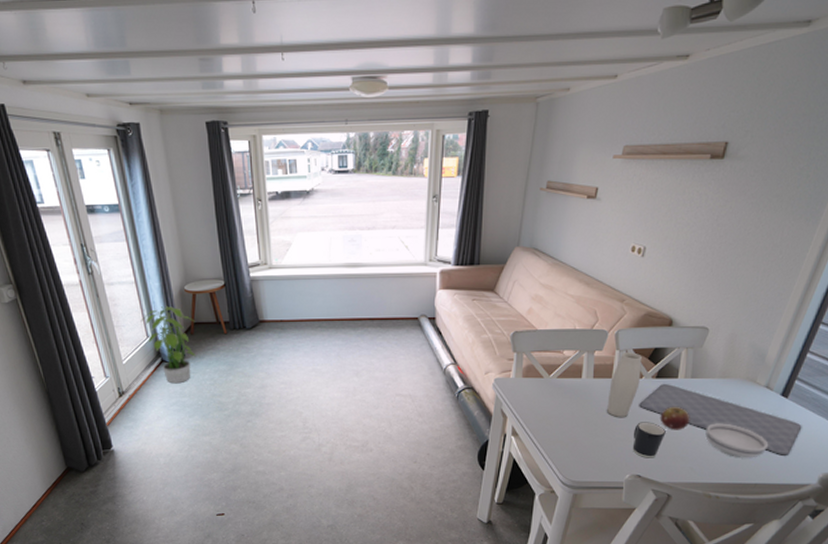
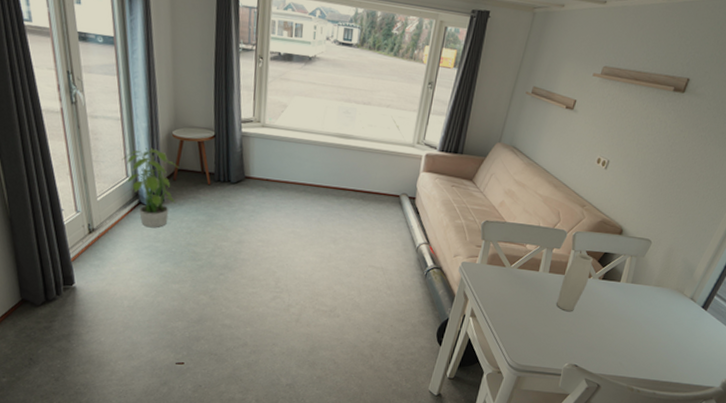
mug: present [632,422,666,458] -> none [573,317,604,351]
placemat: present [639,383,802,455] -> none [584,285,715,360]
fruit: present [660,406,690,430] -> none [600,306,626,328]
bowl: present [705,423,769,458] -> none [636,325,686,360]

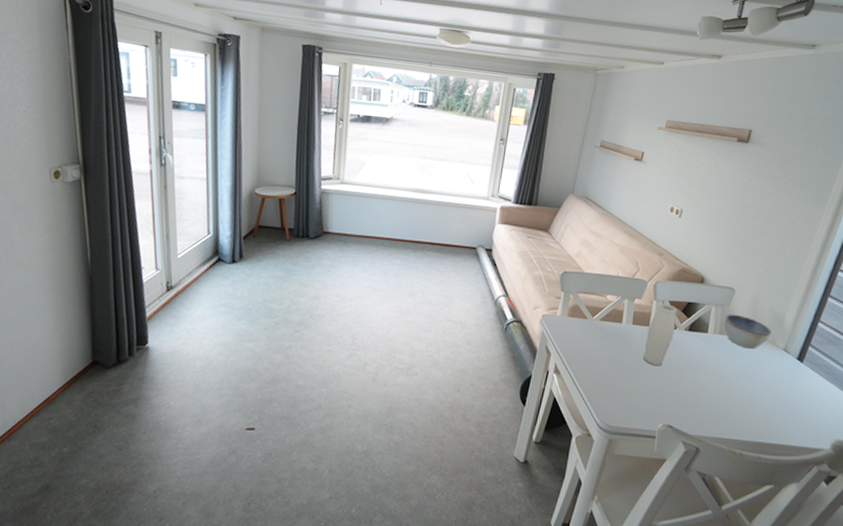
potted plant: present [122,147,179,228] -> none [204,205,260,285]
bowl: none [636,264,682,297] -> present [724,314,771,349]

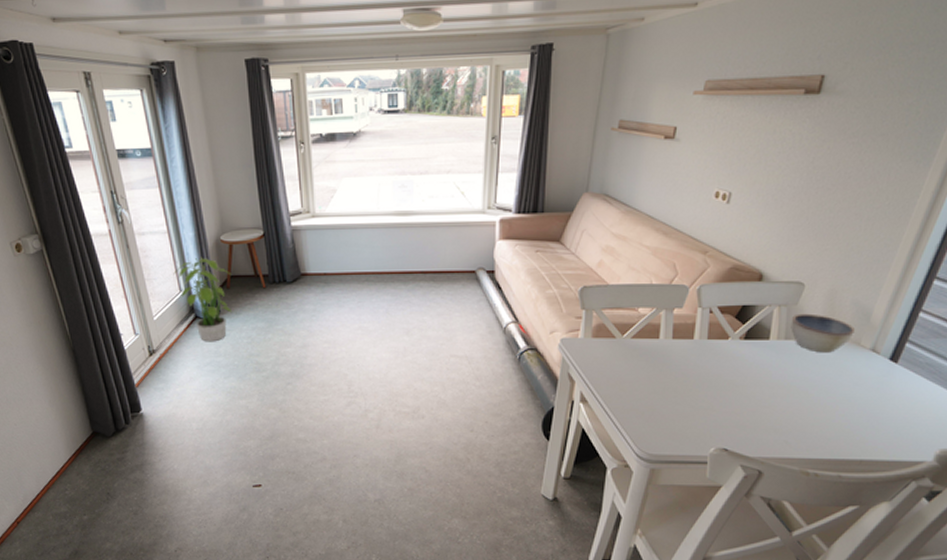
potted plant: none [204,205,260,285] -> present [173,257,233,342]
vase: present [644,303,677,367] -> none [688,310,728,384]

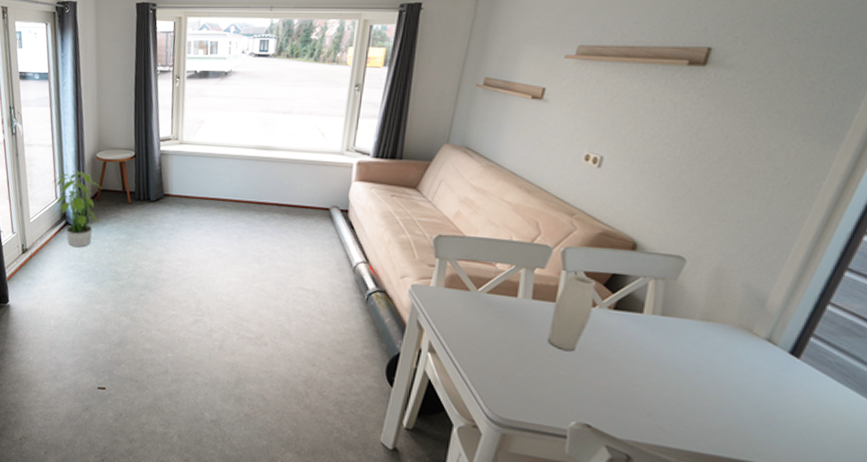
vase: none [688,310,728,384] -> present [548,274,595,352]
bowl: present [790,313,855,353] -> none [668,289,746,337]

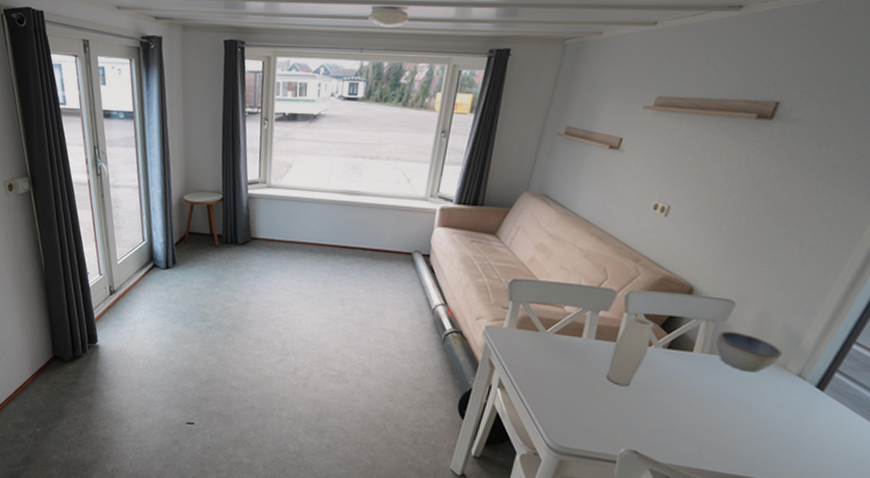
potted plant: present [52,170,102,248] -> none [139,212,190,290]
bowl: none [668,289,746,337] -> present [716,330,782,373]

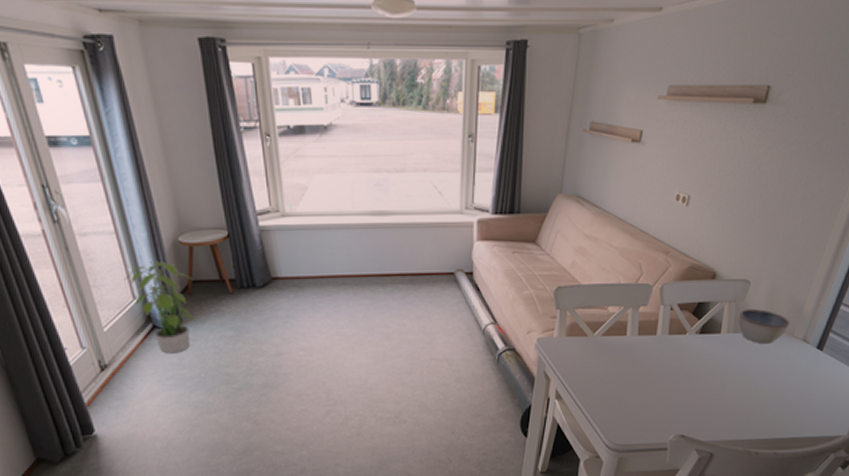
potted plant: none [139,212,190,290] -> present [124,260,197,354]
vase: present [607,316,654,387] -> none [652,307,686,377]

